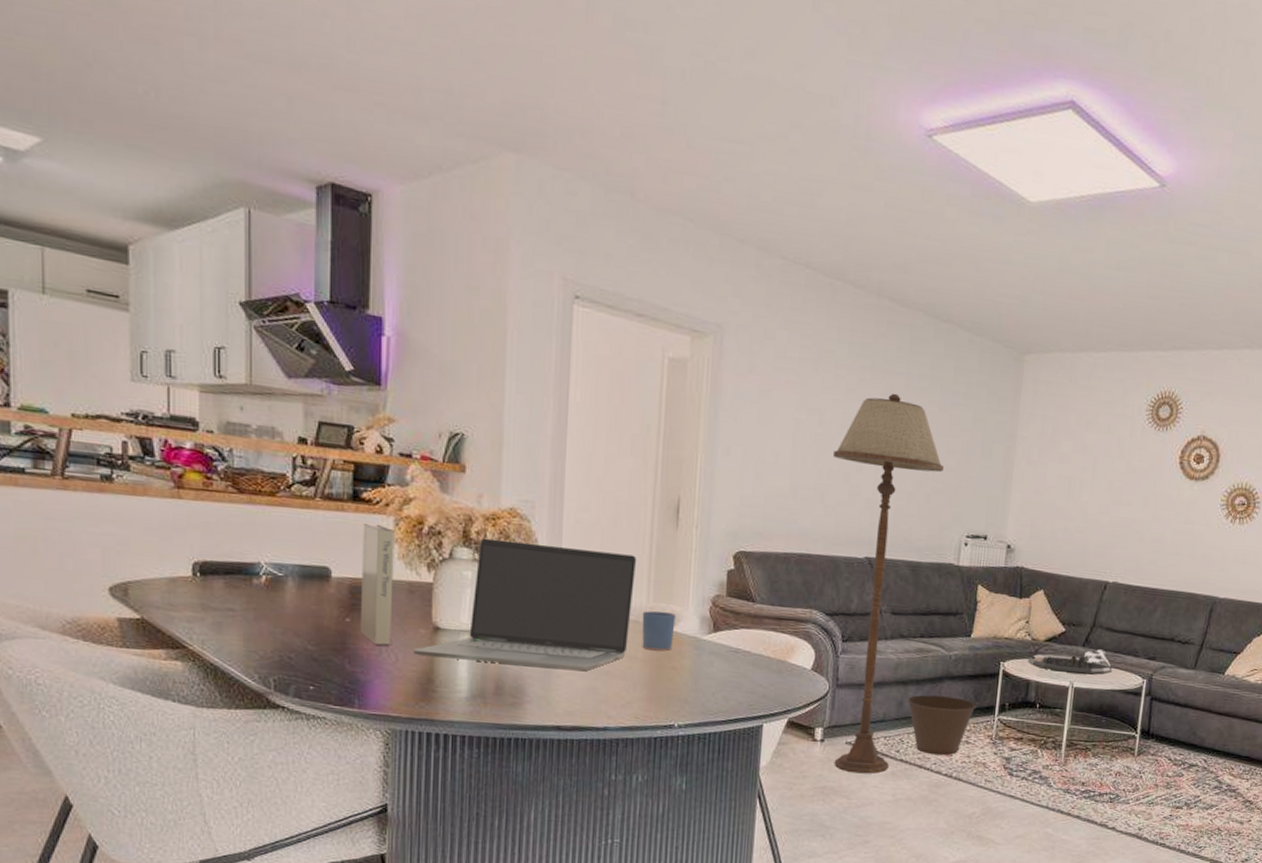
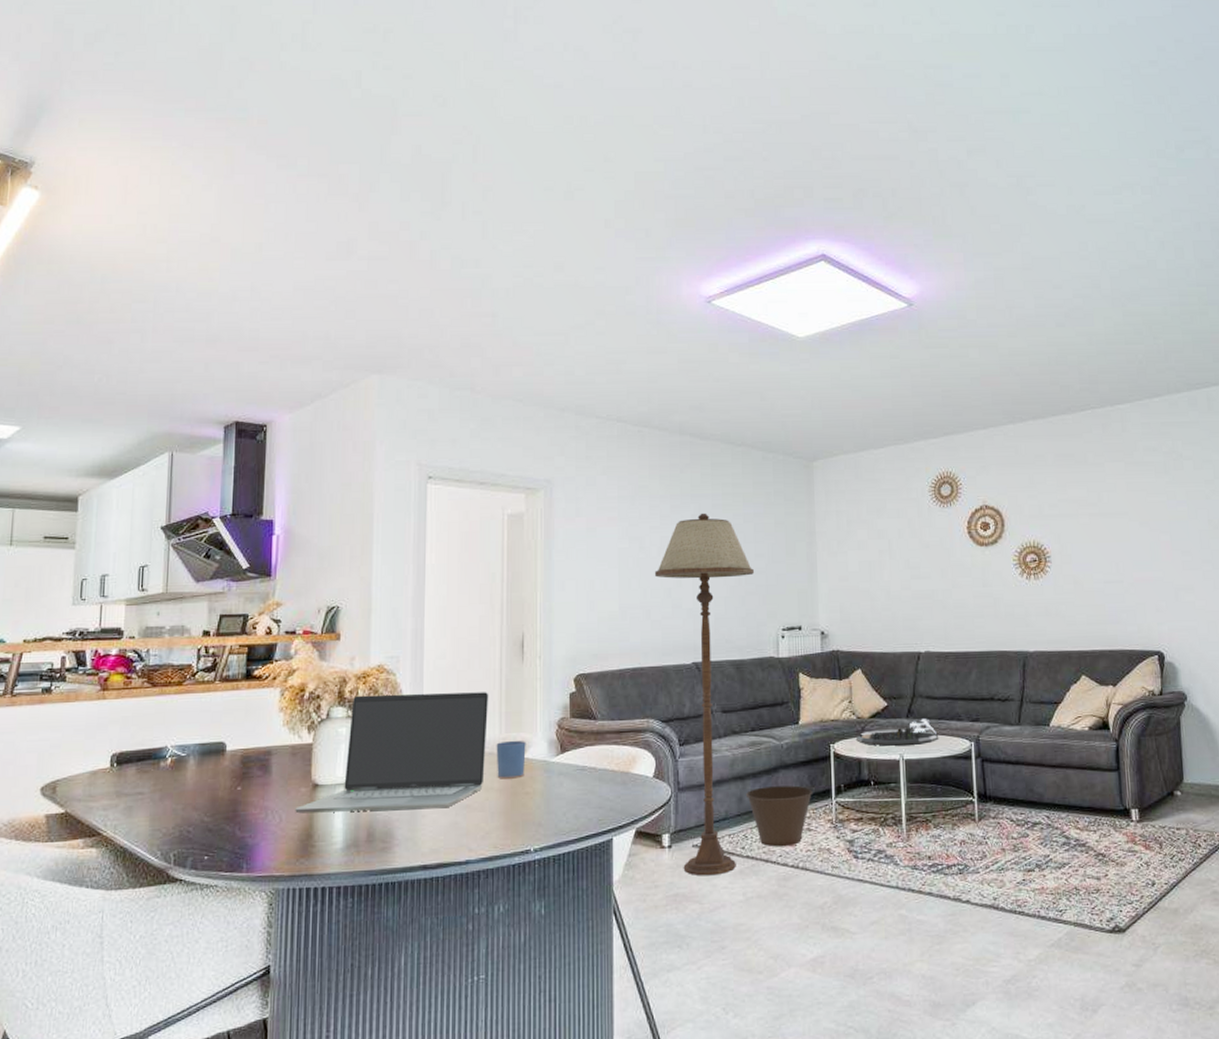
book: present [359,523,395,646] -> none [249,697,280,810]

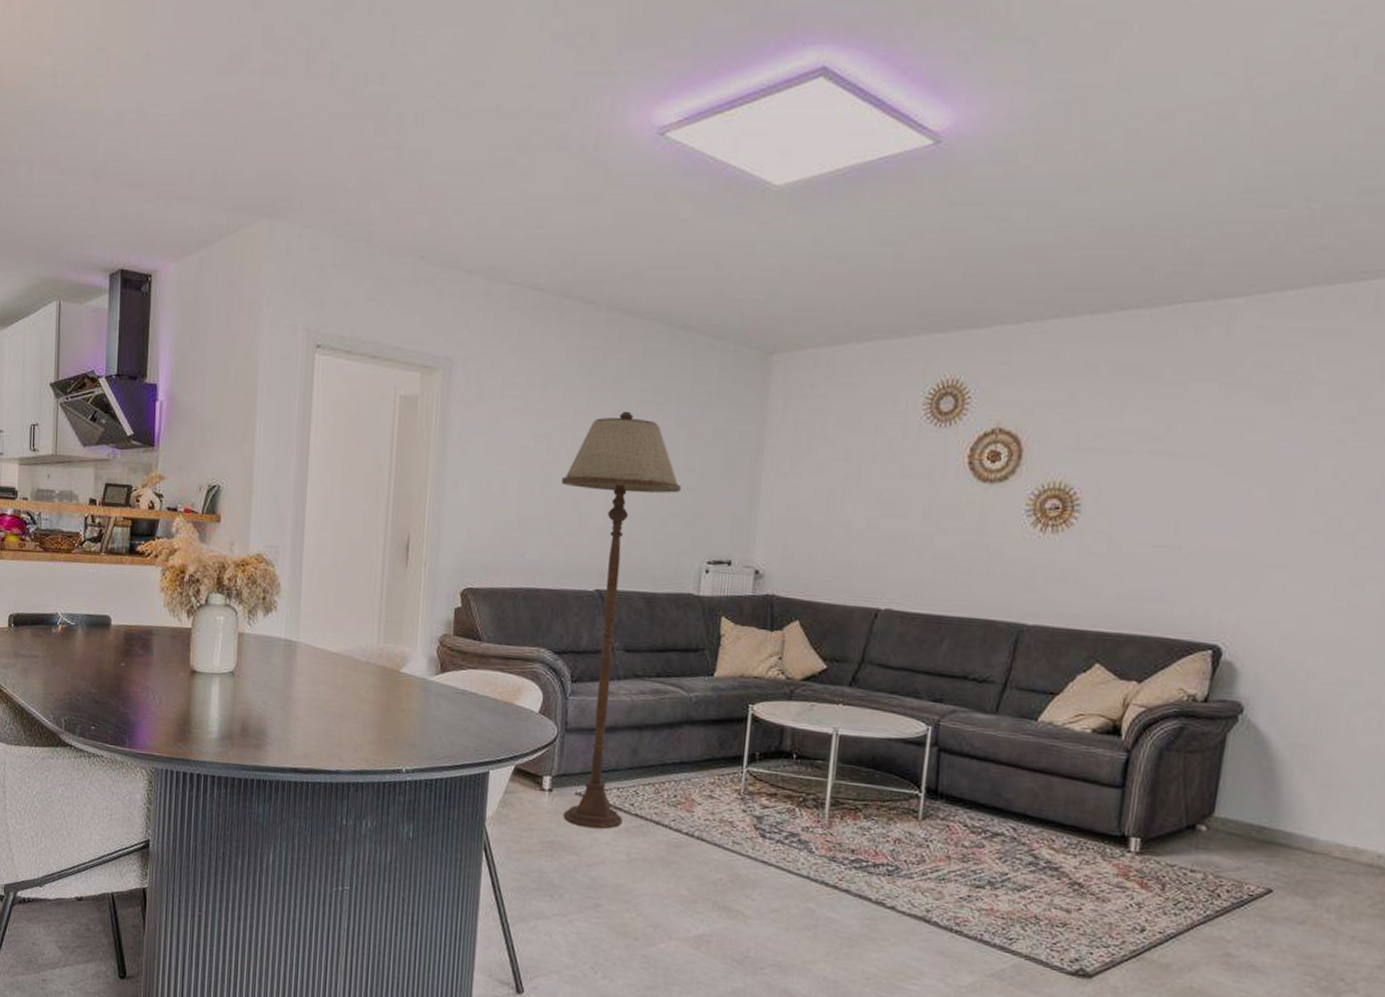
laptop: present [295,692,489,814] -> none [174,584,369,713]
mug: present [496,741,526,779] -> none [372,652,405,694]
basket: present [745,785,813,847] -> none [641,741,722,812]
decorative tray: present [856,719,938,746] -> none [782,690,886,721]

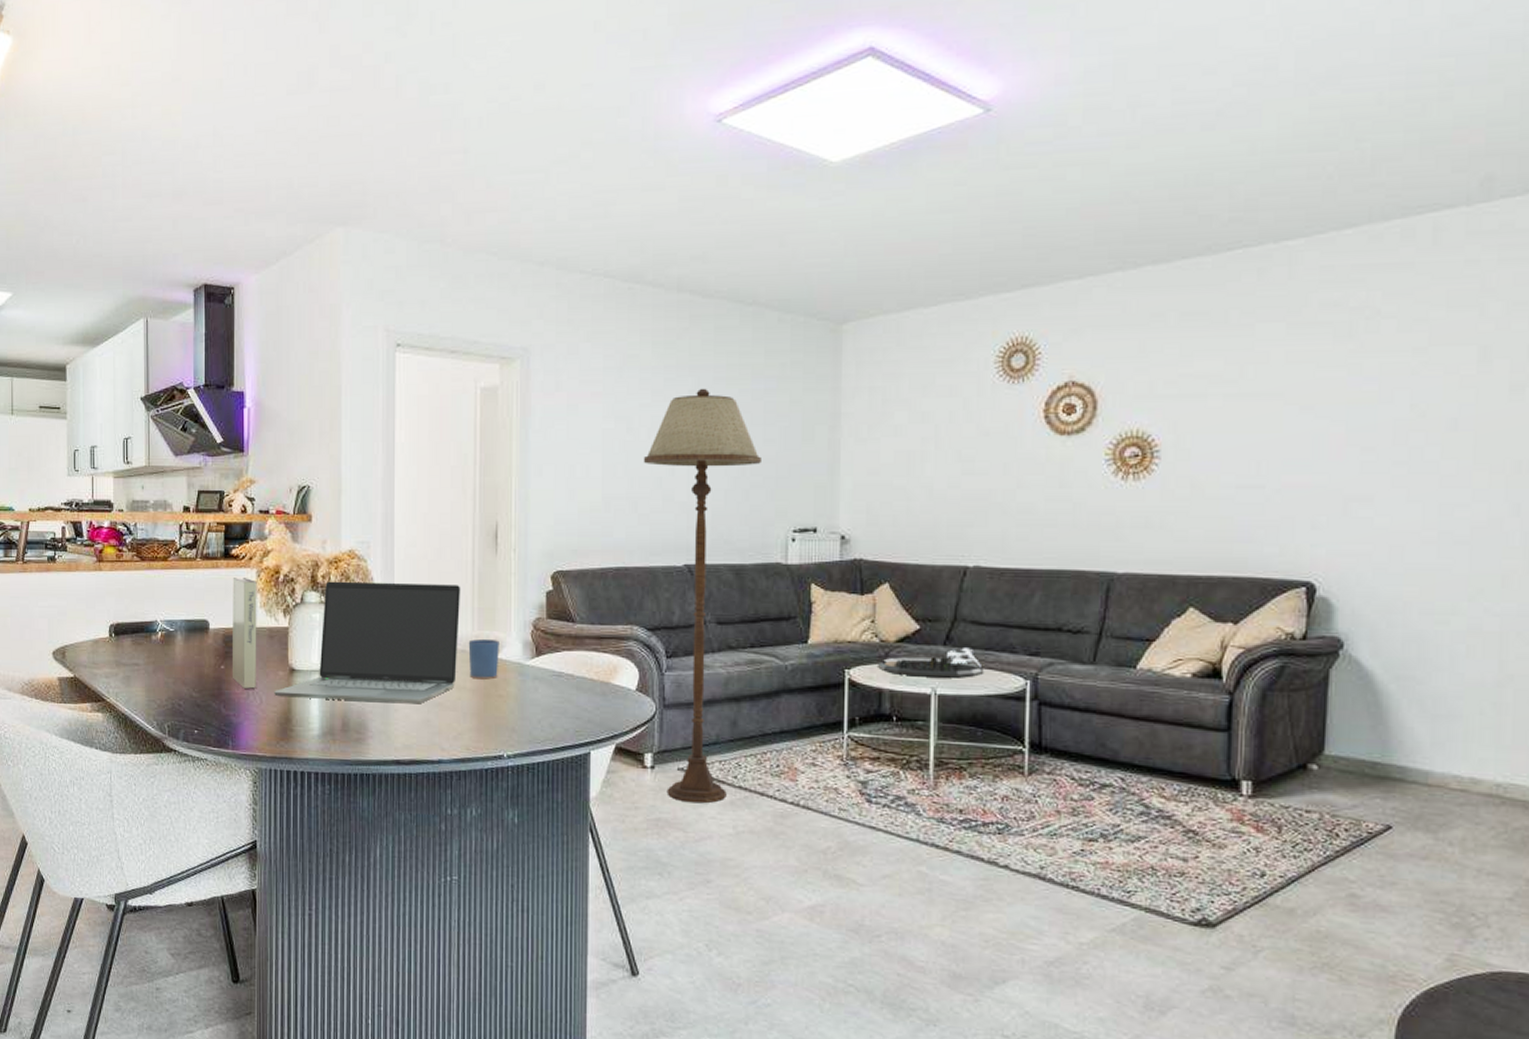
book: none [131,574,162,689] -> present [231,578,257,690]
laptop: none [174,584,369,713] -> present [274,581,461,703]
mug: none [372,652,405,694] -> present [468,639,499,680]
decorative tray: none [782,690,886,721] -> present [878,648,983,678]

